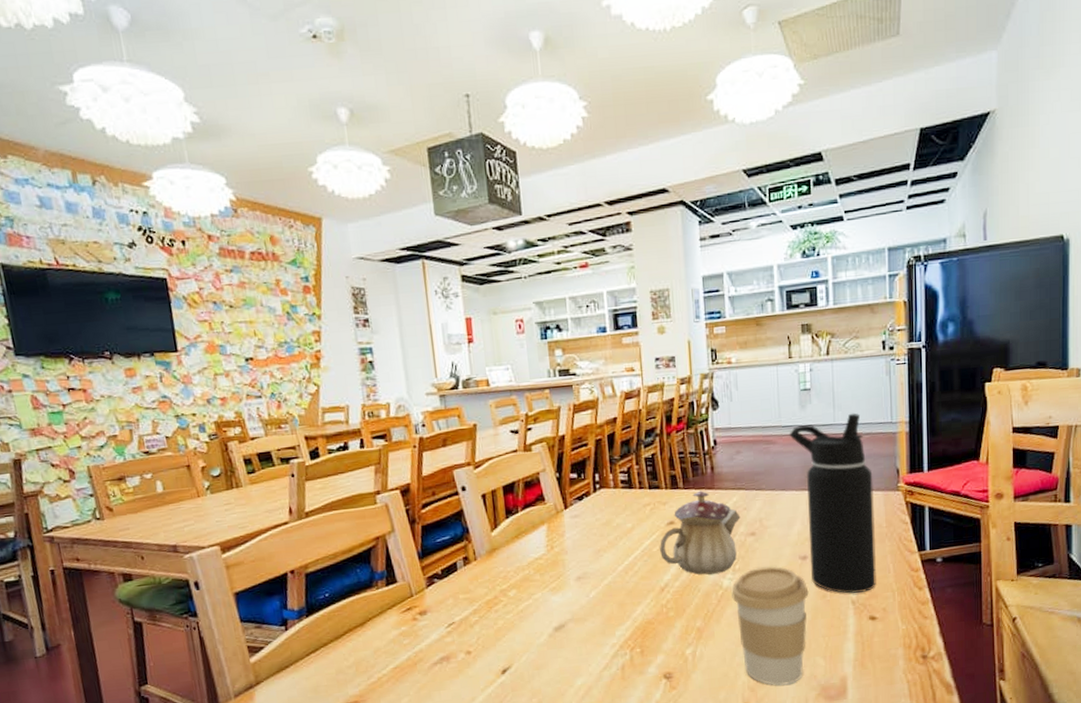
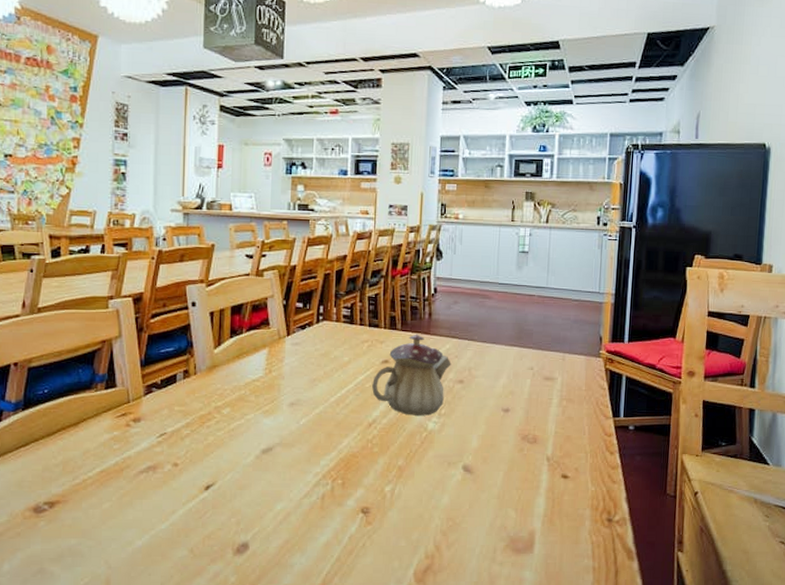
coffee cup: present [731,566,809,686] -> none [435,415,508,533]
water bottle: present [789,413,876,594] -> none [504,279,578,450]

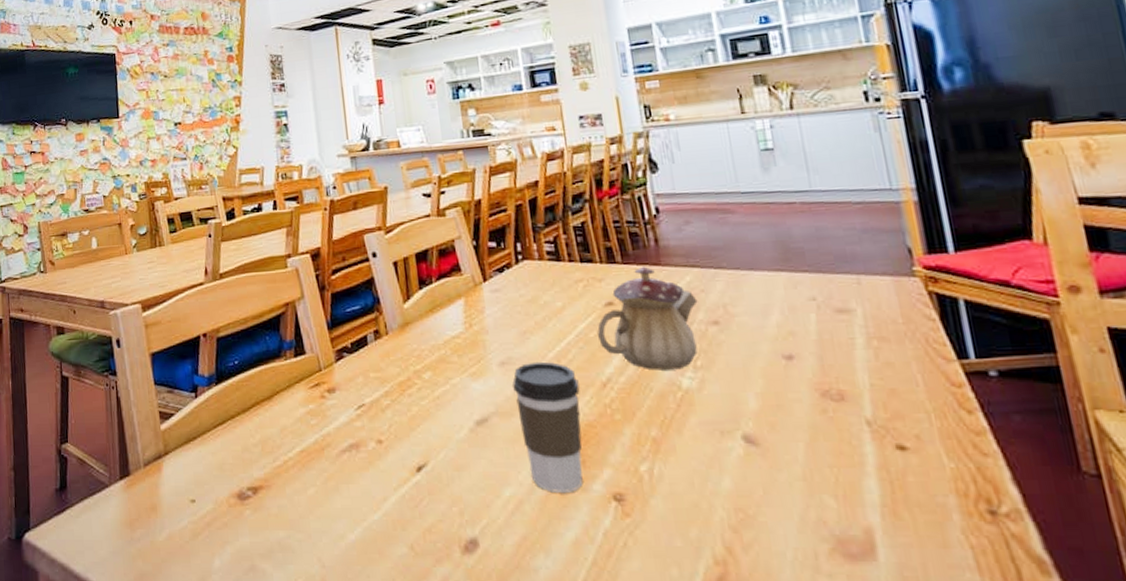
coffee cup: none [297,404,351,508] -> present [512,361,583,494]

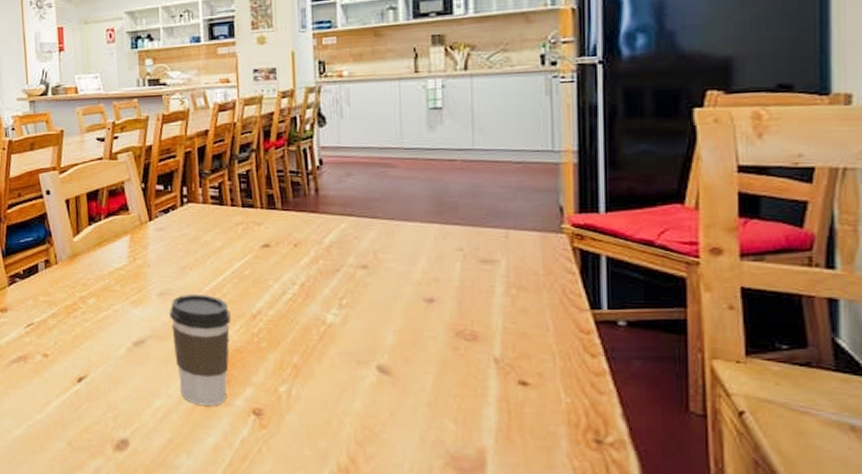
teapot: present [597,266,698,370] -> none [252,213,350,307]

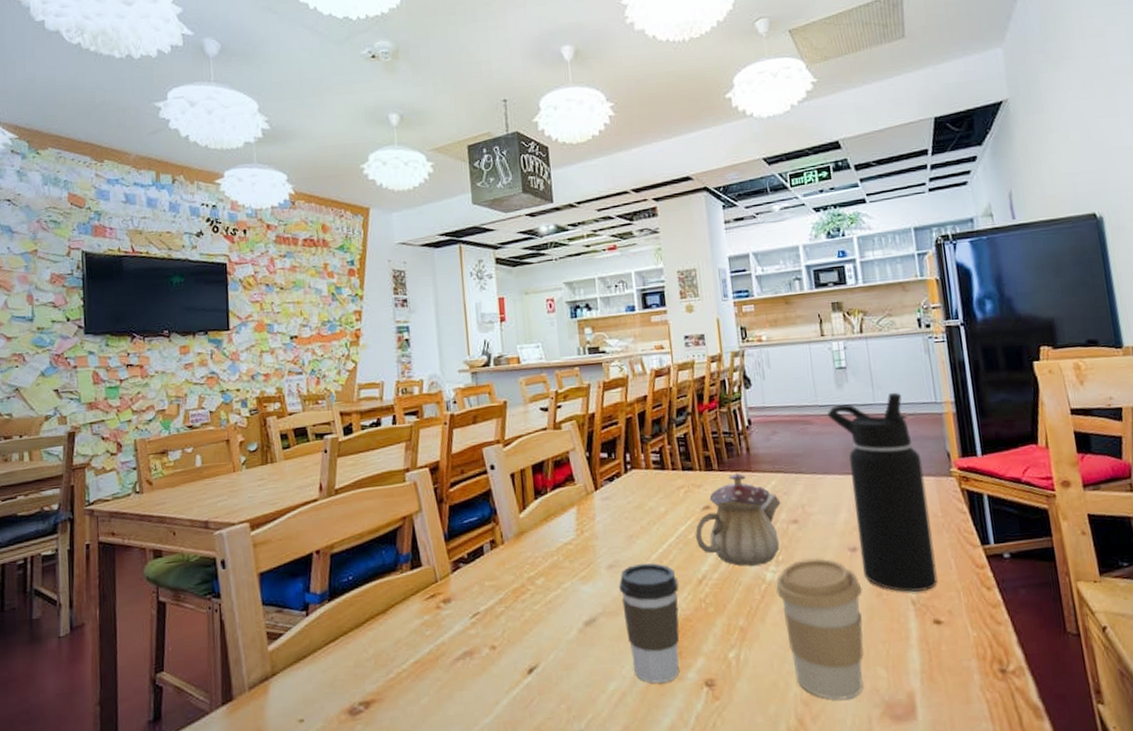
teapot: none [252,213,350,307] -> present [695,472,781,566]
coffee cup: none [337,306,436,446] -> present [776,558,864,700]
water bottle: none [413,137,529,350] -> present [827,392,938,592]

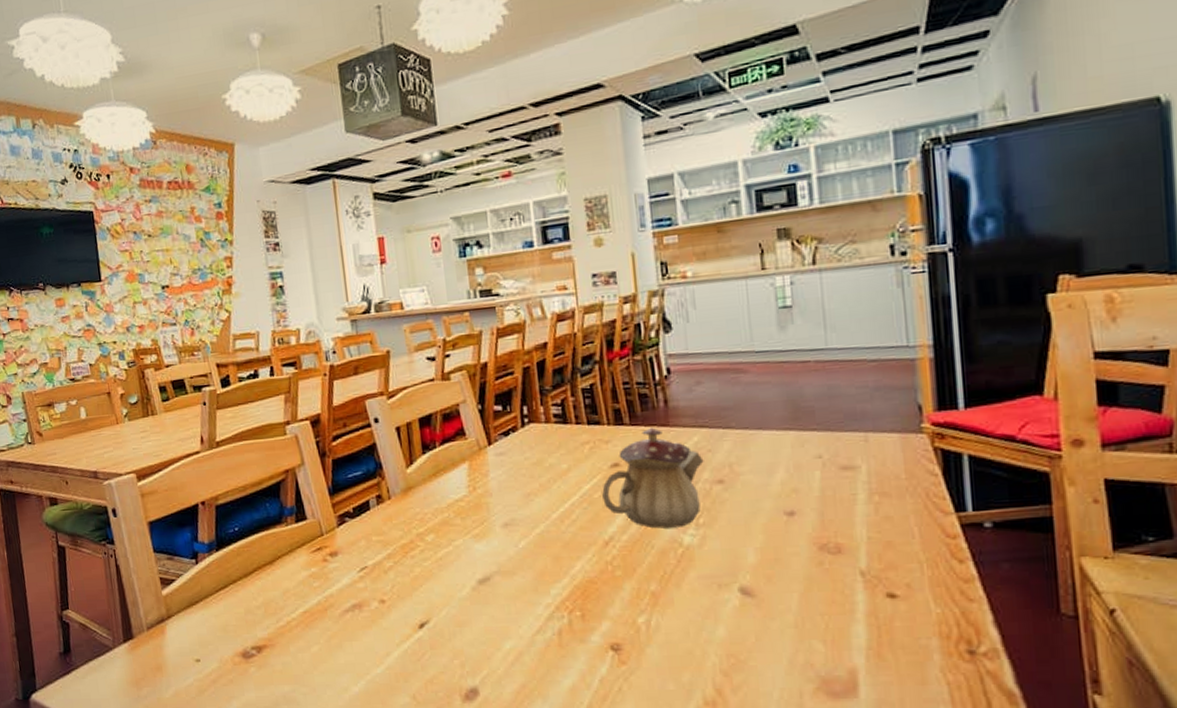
coffee cup: present [619,563,680,684] -> none [515,522,583,645]
coffee cup: present [776,558,864,700] -> none [695,522,799,672]
water bottle: present [827,392,938,592] -> none [764,334,895,562]

